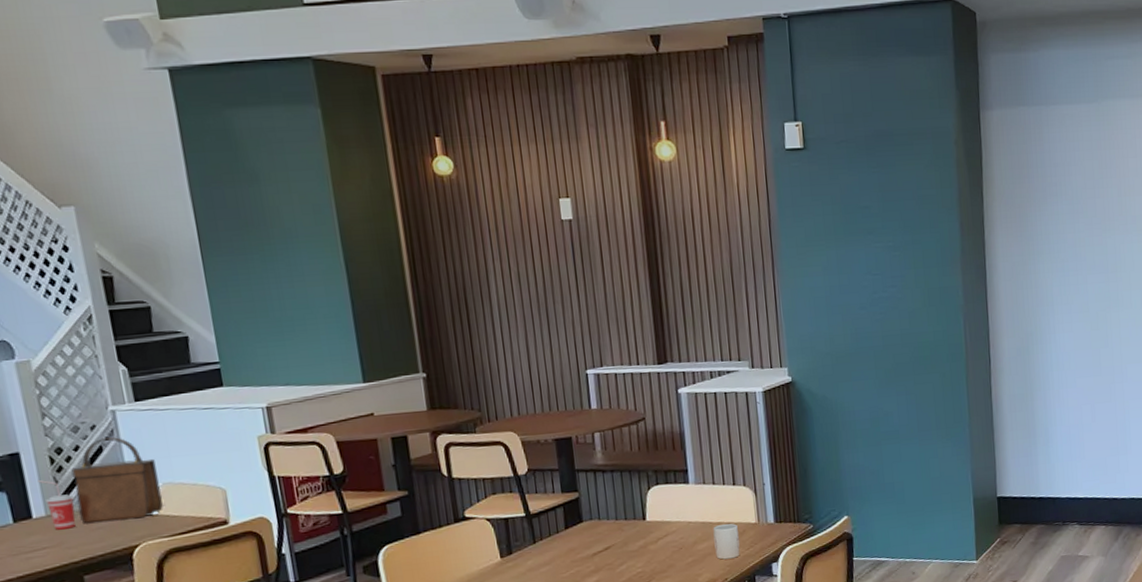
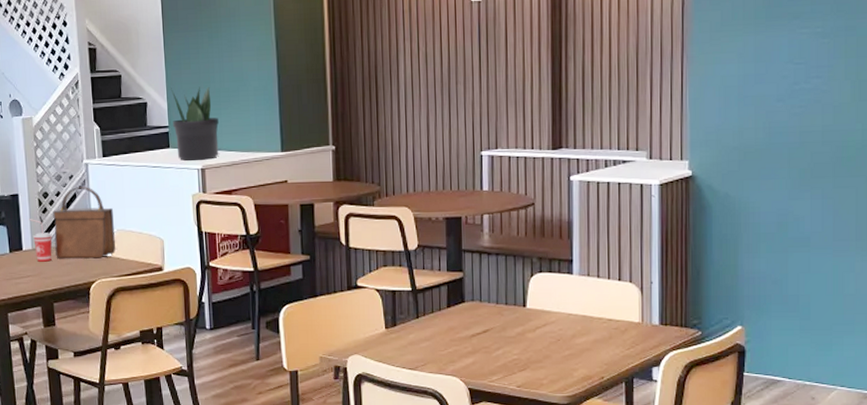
planter: none [218,316,287,399] -> present [171,86,219,161]
mug: present [713,523,741,560] -> none [592,319,621,357]

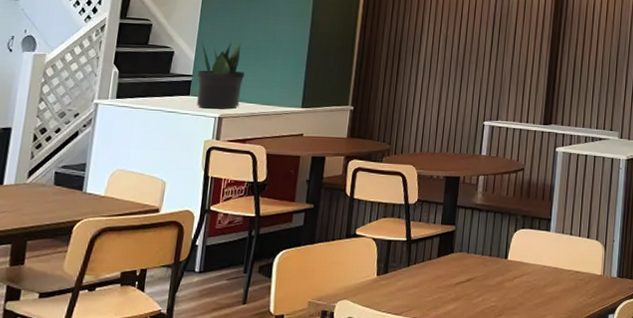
beverage cup: present [29,219,53,262] -> none [17,153,43,198]
handbag: present [53,187,116,259] -> none [41,125,117,197]

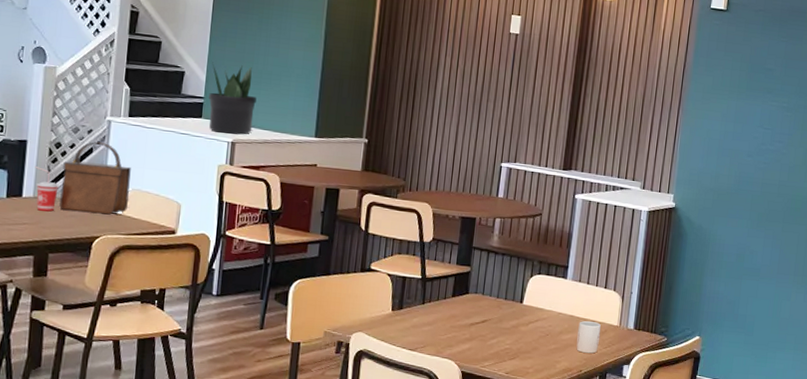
beverage cup: none [17,153,43,198] -> present [35,167,60,212]
handbag: none [41,125,117,197] -> present [59,142,131,215]
mug: none [561,272,586,305] -> present [576,320,602,354]

